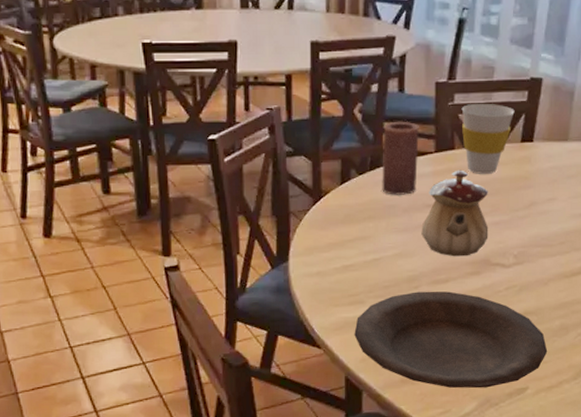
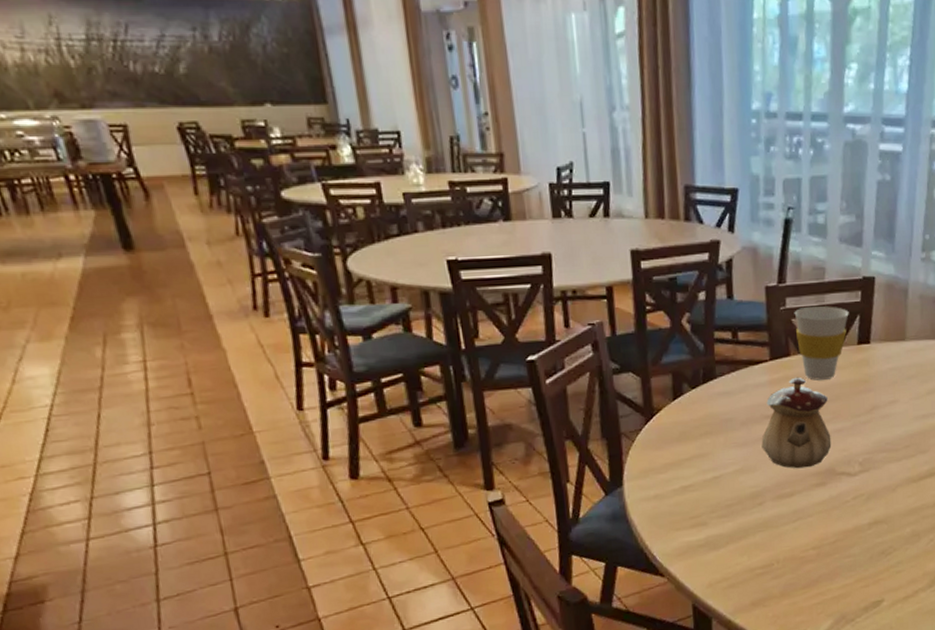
plate: present [354,291,548,389] -> none [698,505,901,608]
candle: present [382,121,419,195] -> none [714,329,753,408]

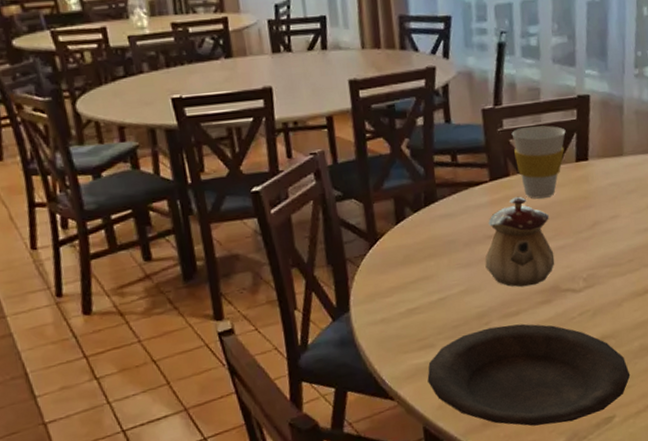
plate: none [698,505,901,608] -> present [427,324,631,427]

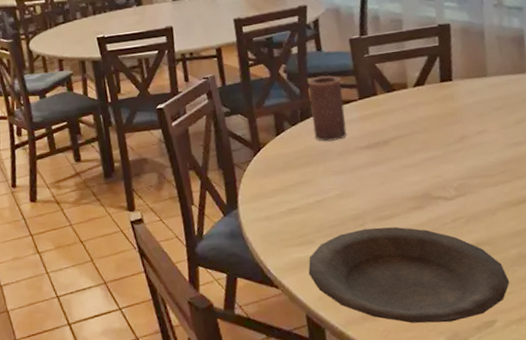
candle: none [433,152,475,230] -> present [308,75,347,142]
teapot: present [485,196,555,287] -> none [357,112,425,194]
cup: present [511,125,566,199] -> none [377,51,429,115]

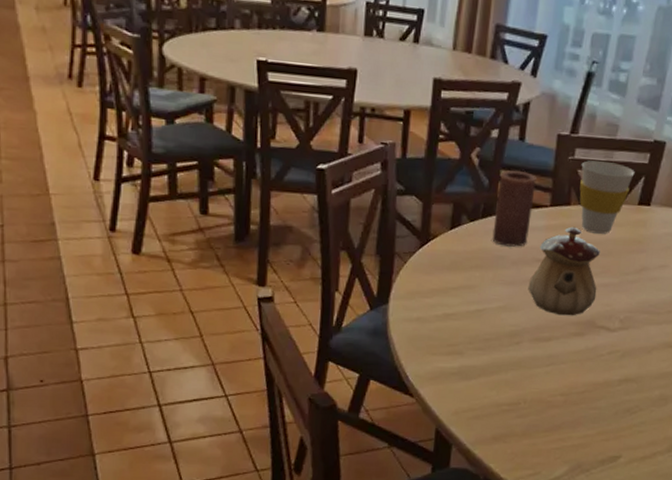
plate: present [308,227,510,324] -> none [449,347,645,453]
teapot: none [357,112,425,194] -> present [528,226,600,316]
cup: none [377,51,429,115] -> present [579,160,635,234]

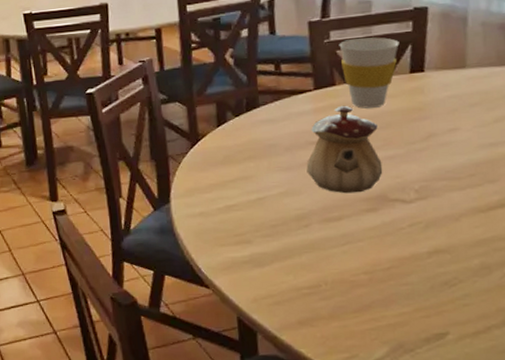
candle: present [492,170,537,247] -> none [257,62,297,135]

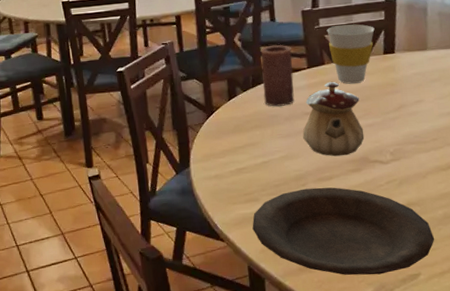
plate: none [243,229,468,332] -> present [252,187,435,276]
candle: none [257,62,297,135] -> present [260,44,295,107]

